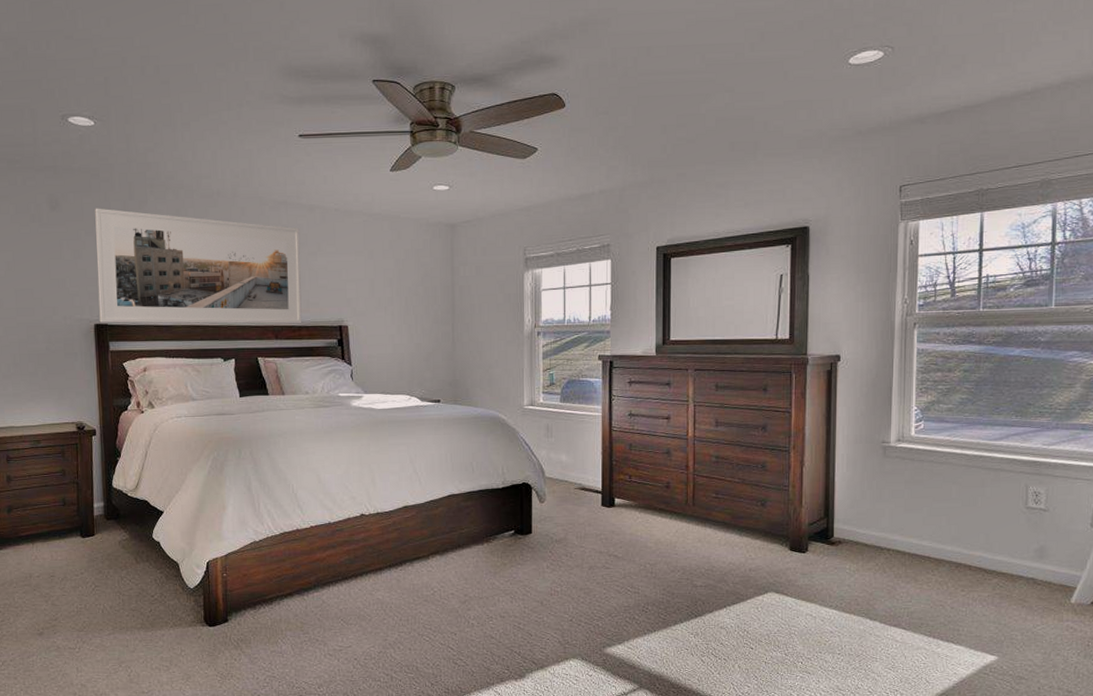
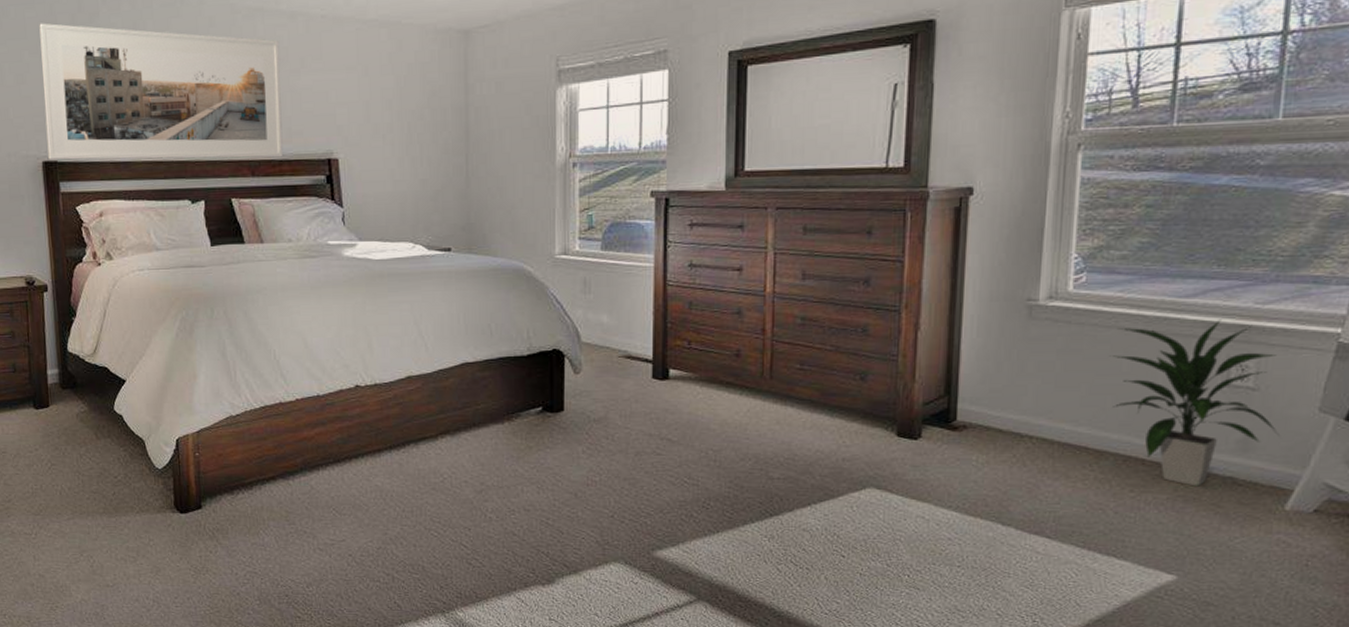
indoor plant: none [943,457,1064,586] -> present [1109,319,1280,487]

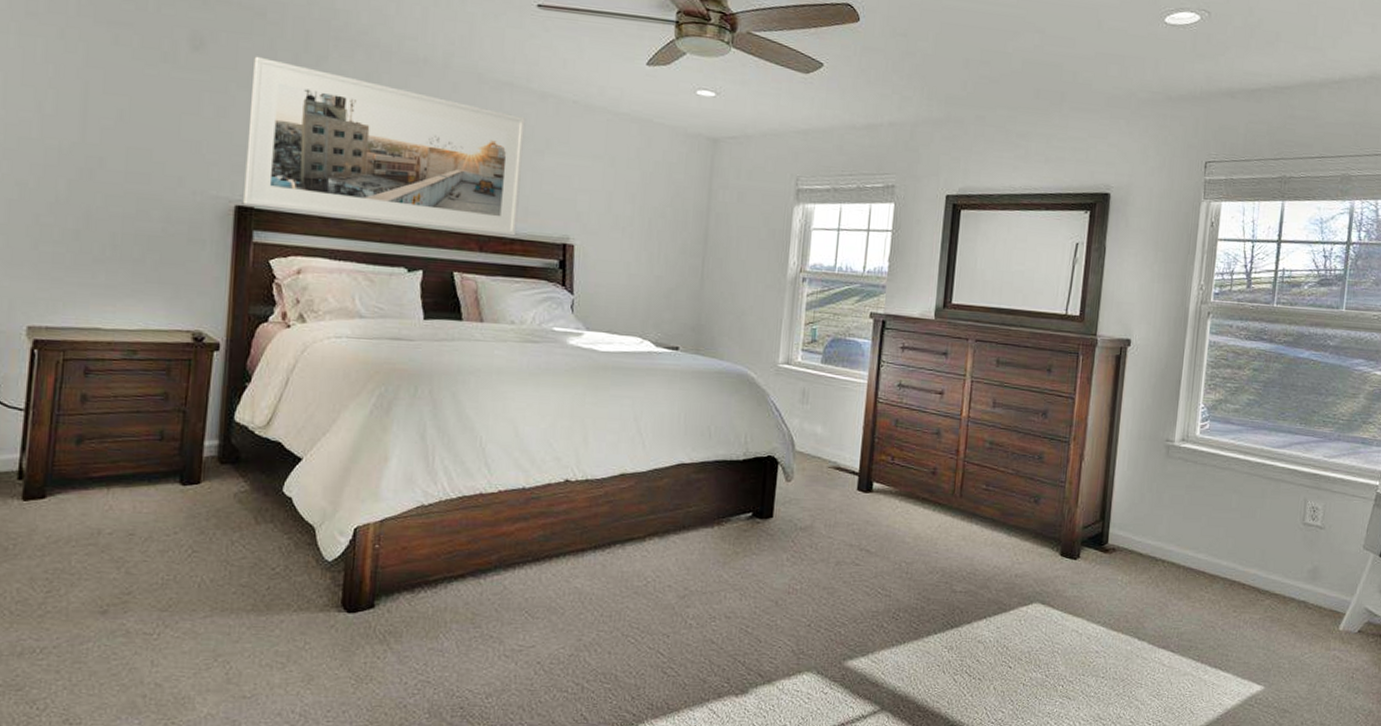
indoor plant: present [1109,319,1280,487] -> none [1223,468,1337,609]

